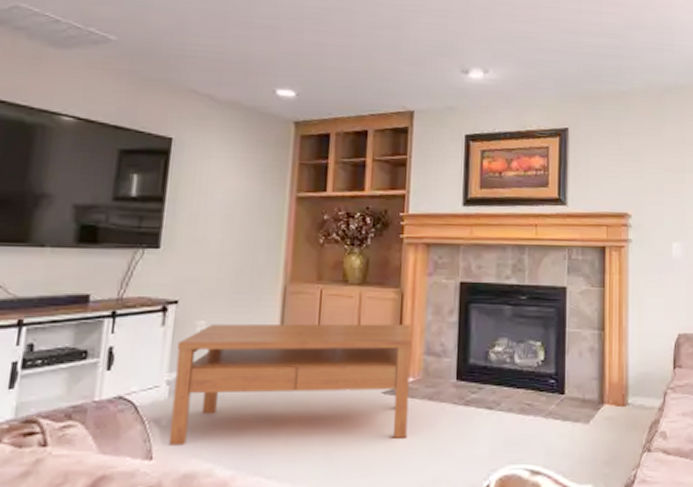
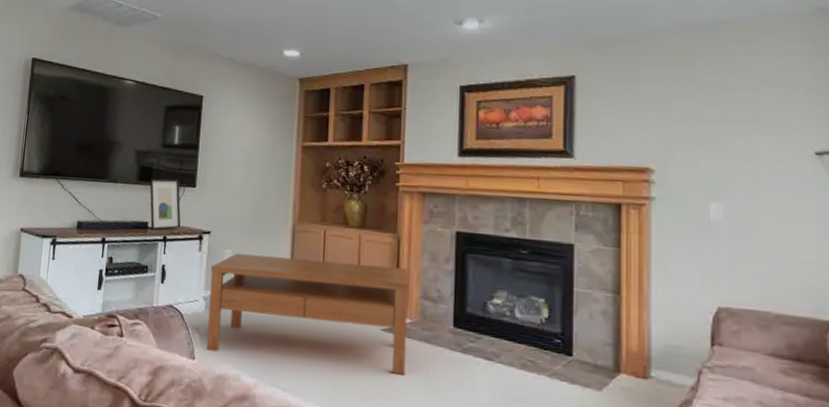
picture frame: none [93,239,138,305] -> present [149,178,181,230]

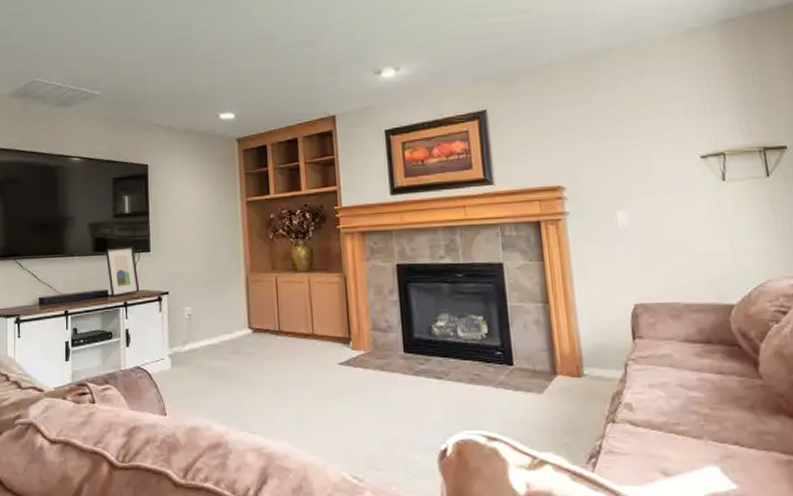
coffee table: present [206,253,409,375] -> none [172,304,365,405]

